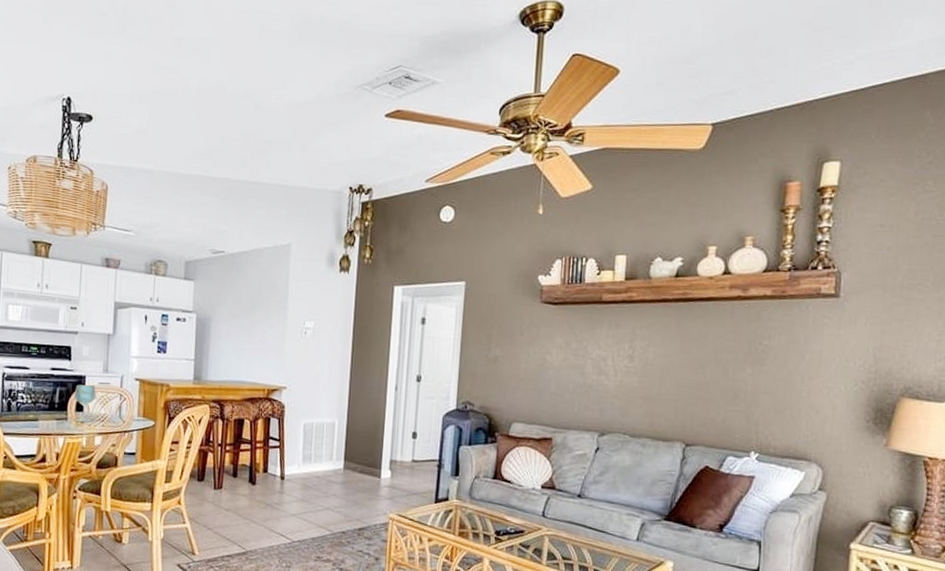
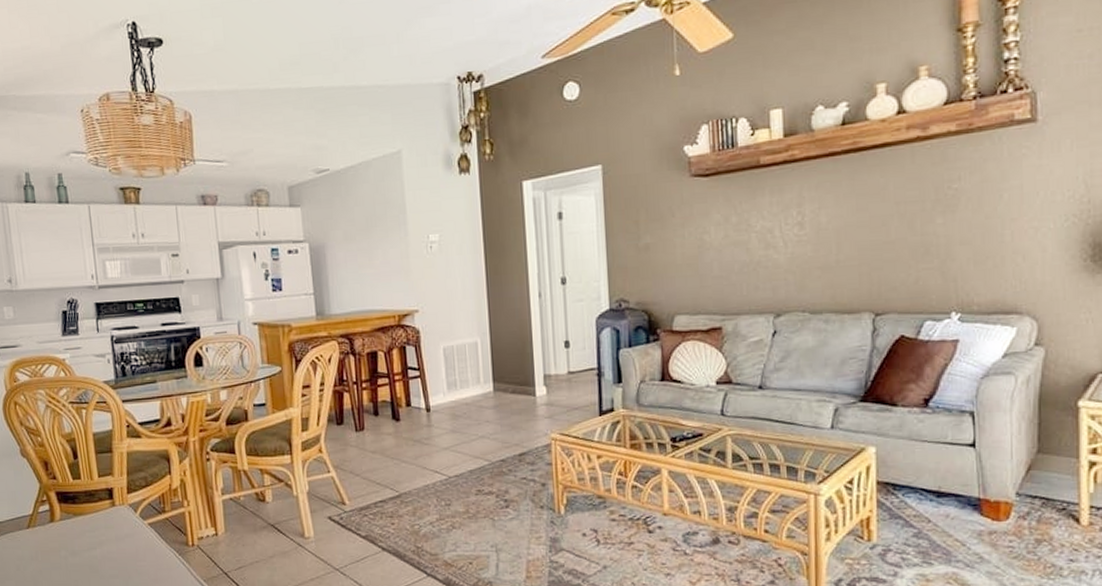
wine glass: present [74,384,96,423] -> none [190,337,214,379]

